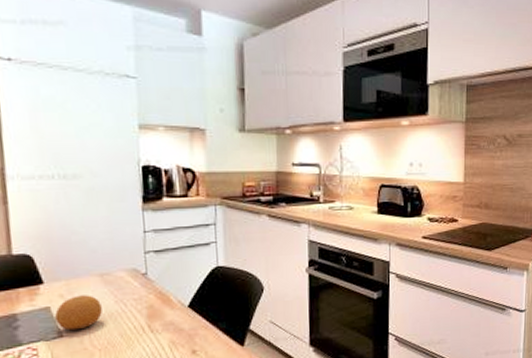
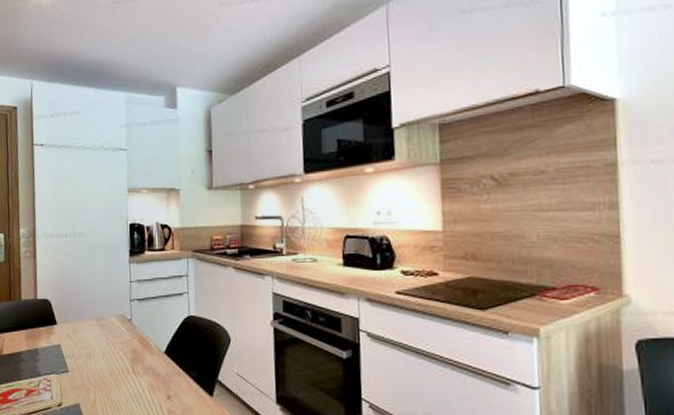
fruit: present [54,295,102,331] -> none [63,336,97,367]

